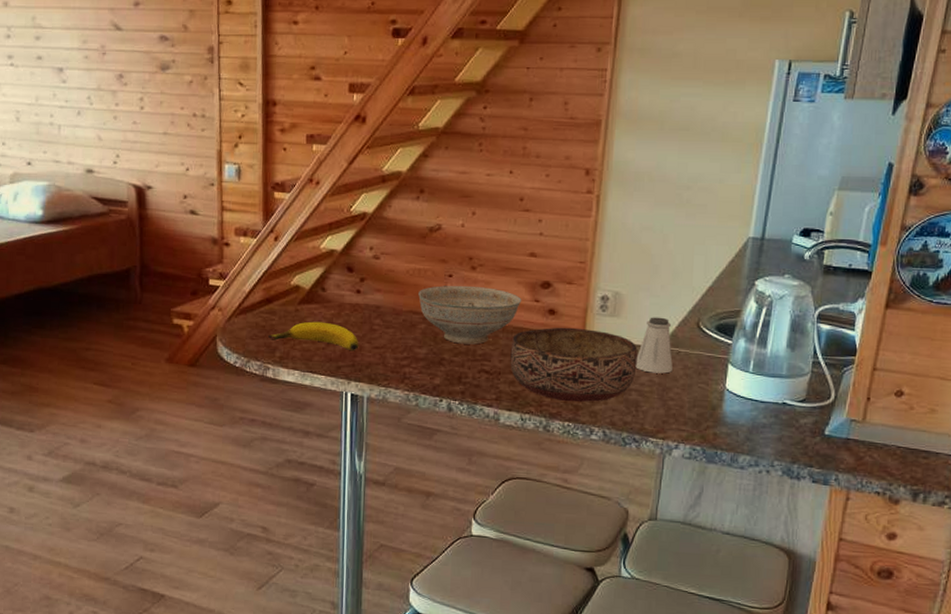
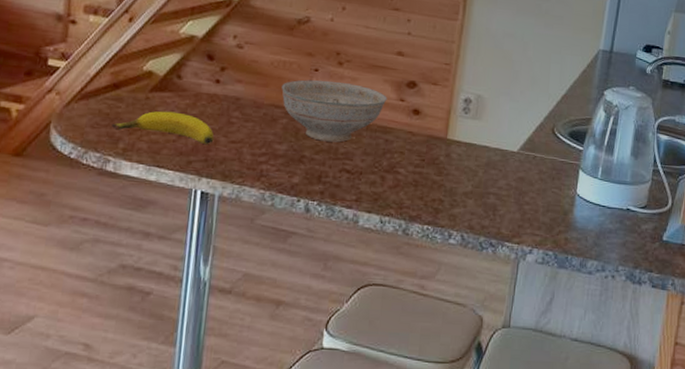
bowl: present [510,327,638,403] -> none [372,127,497,205]
saltshaker: present [635,317,673,374] -> none [494,121,529,178]

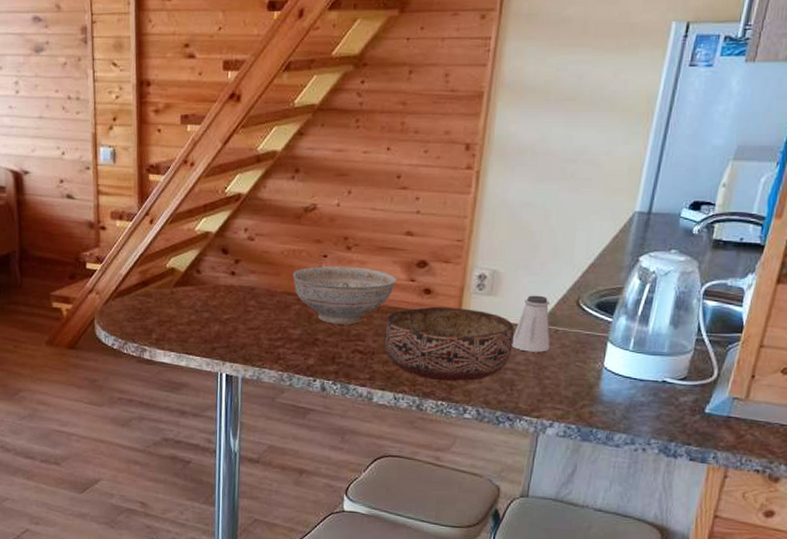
banana: present [112,111,214,144] -> none [145,303,234,332]
bowl: none [372,127,497,205] -> present [384,306,514,382]
saltshaker: none [494,121,529,178] -> present [511,295,550,352]

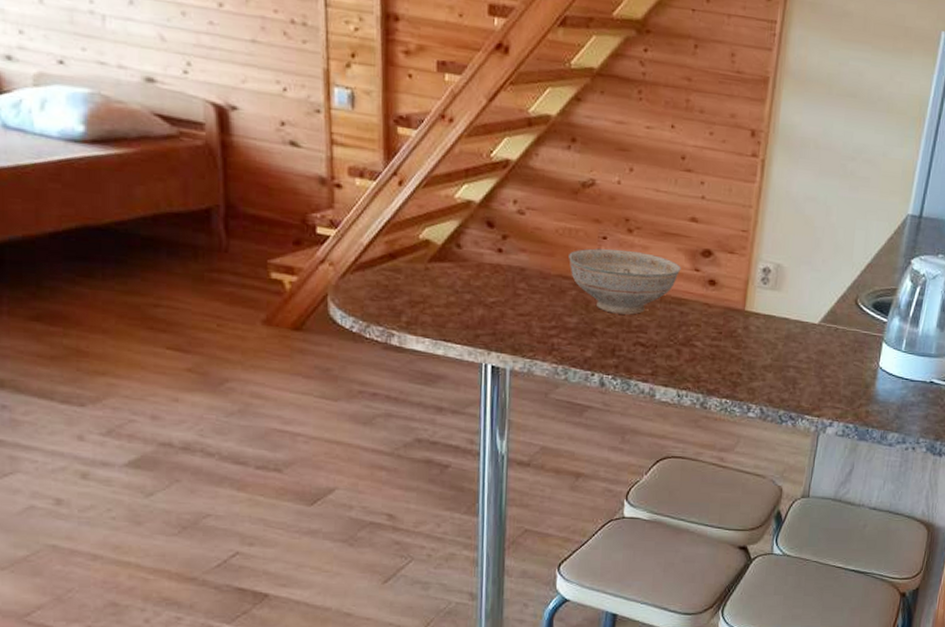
bowl: present [384,306,514,382] -> none [667,299,797,379]
saltshaker: present [511,295,550,352] -> none [794,292,831,351]

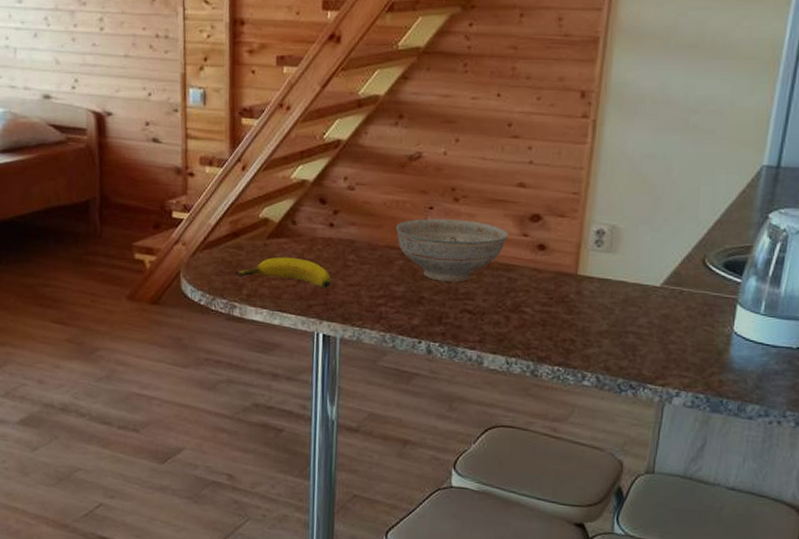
banana: none [392,282,501,317] -> present [235,257,332,288]

